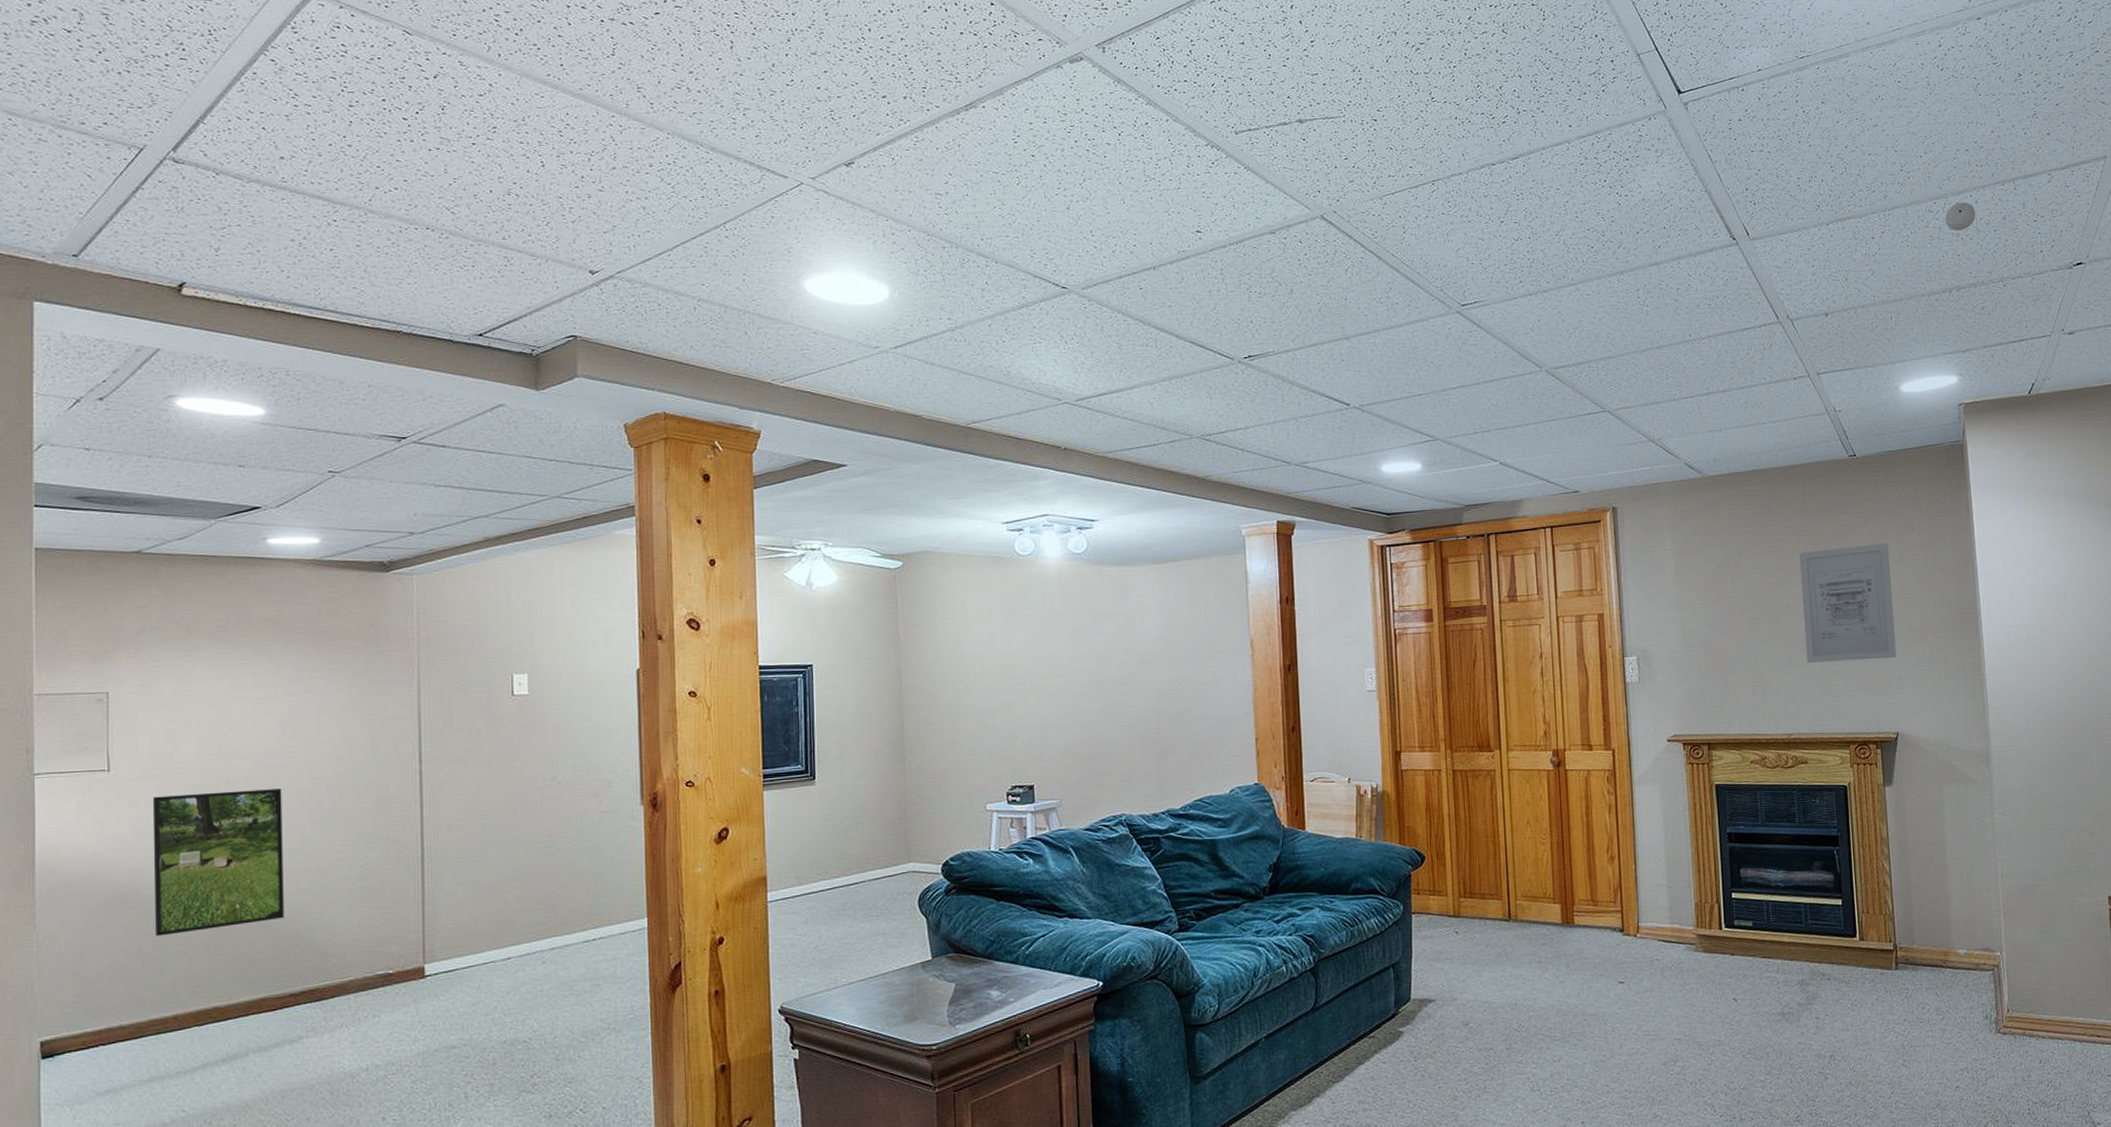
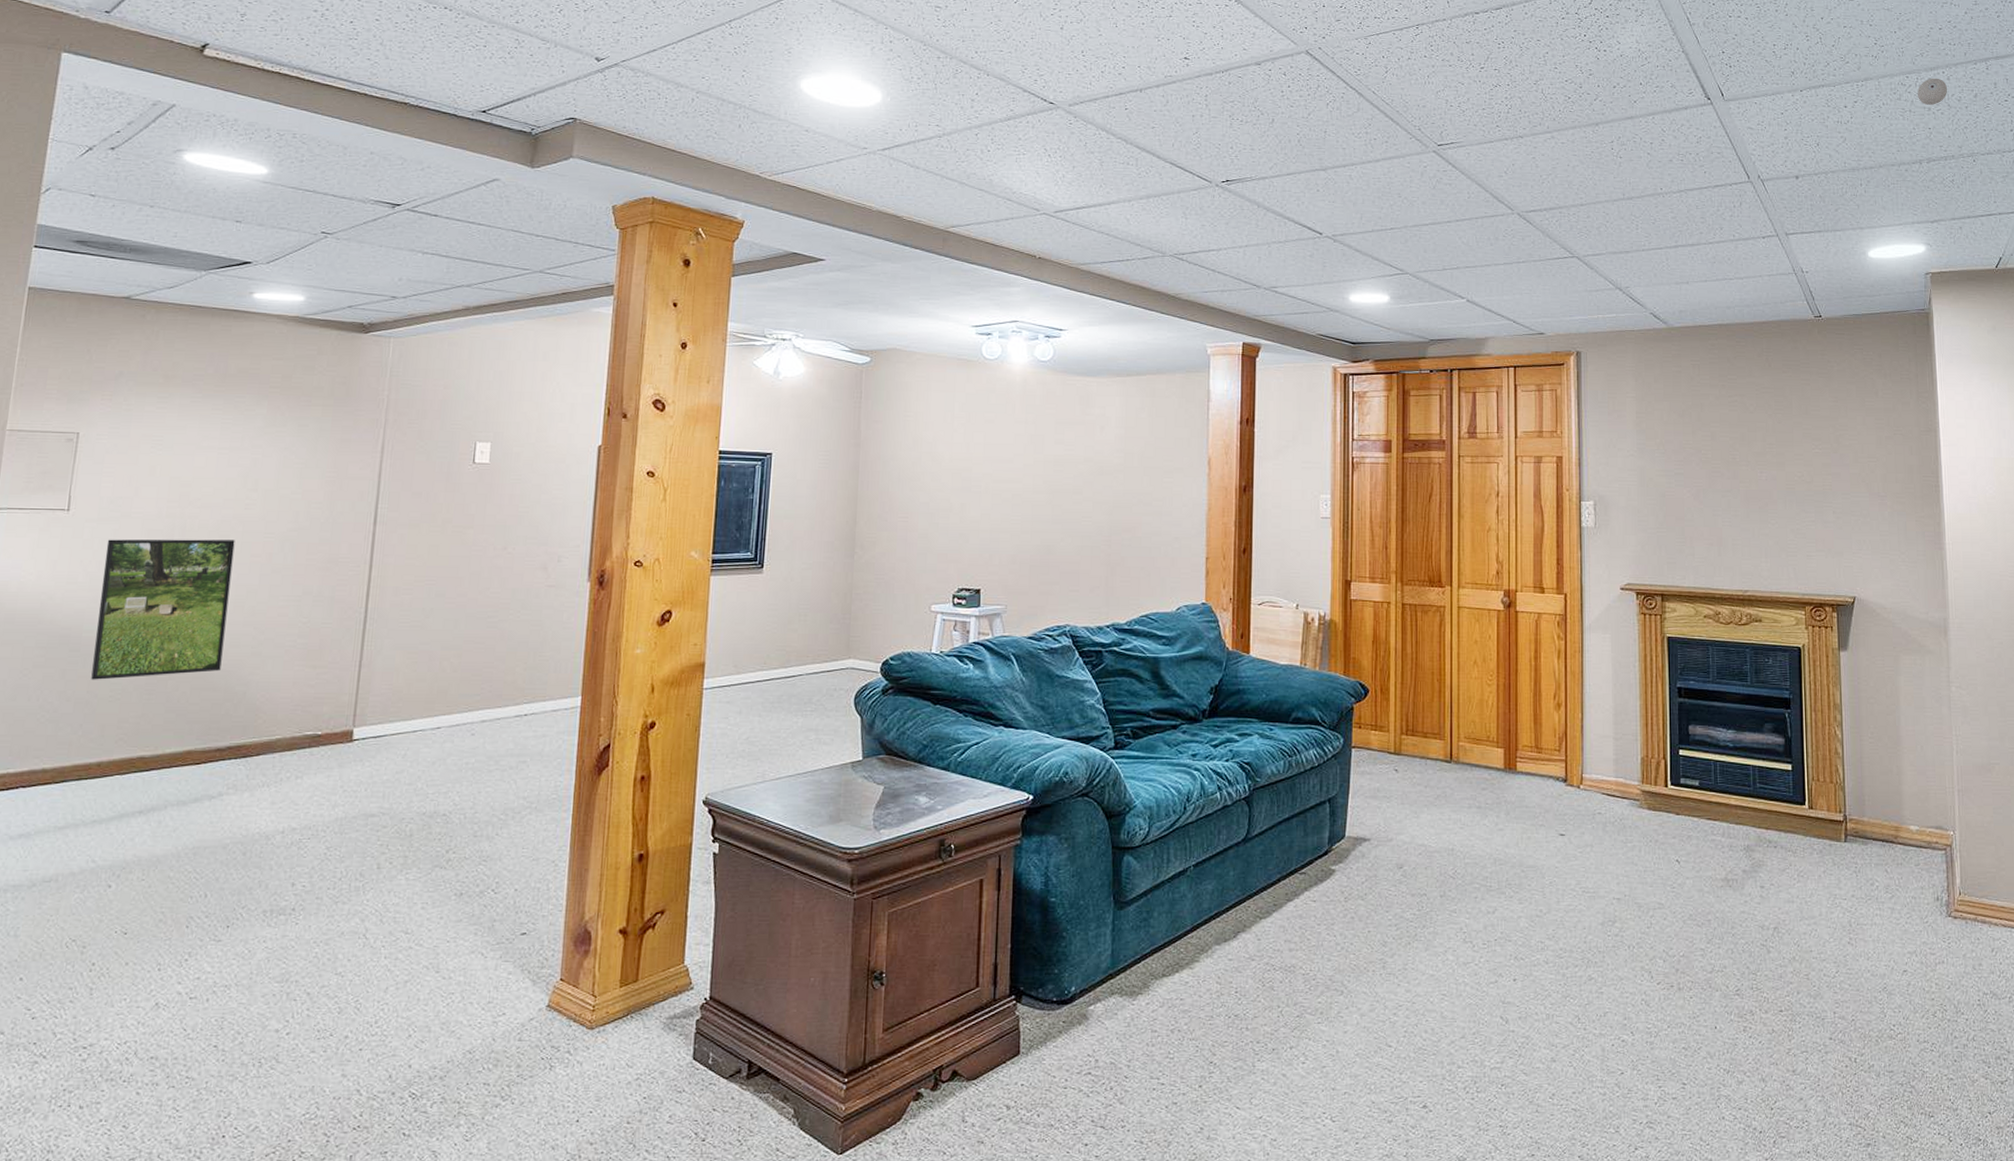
wall art: present [1800,543,1897,663] -> none [1762,405,1856,521]

